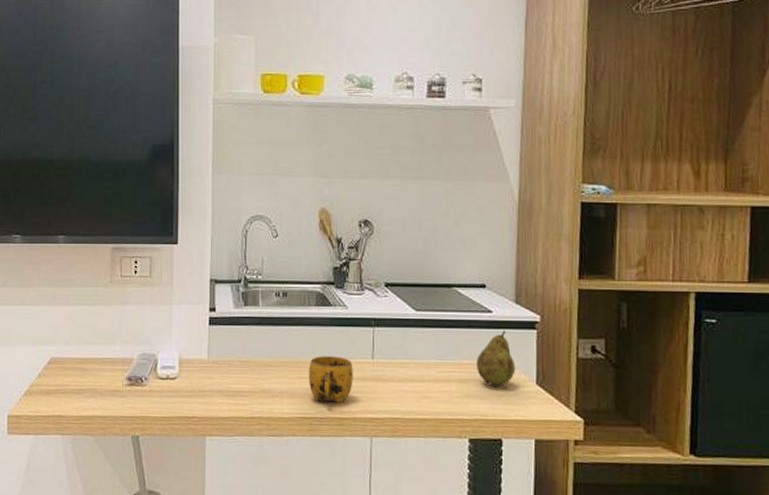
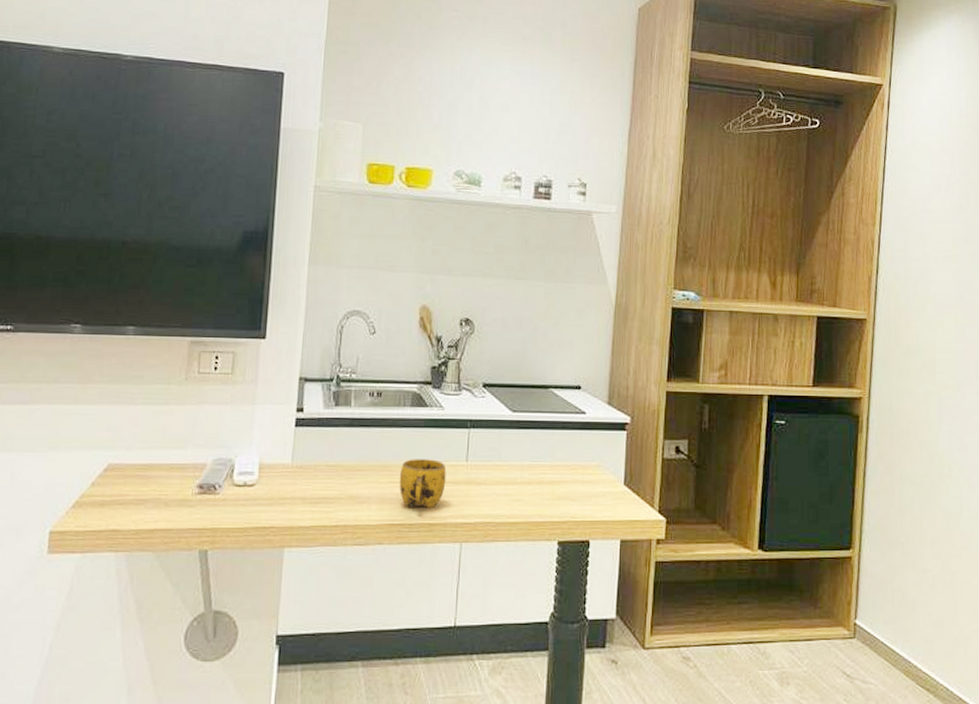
fruit: present [476,330,516,386] -> none [568,431,605,488]

